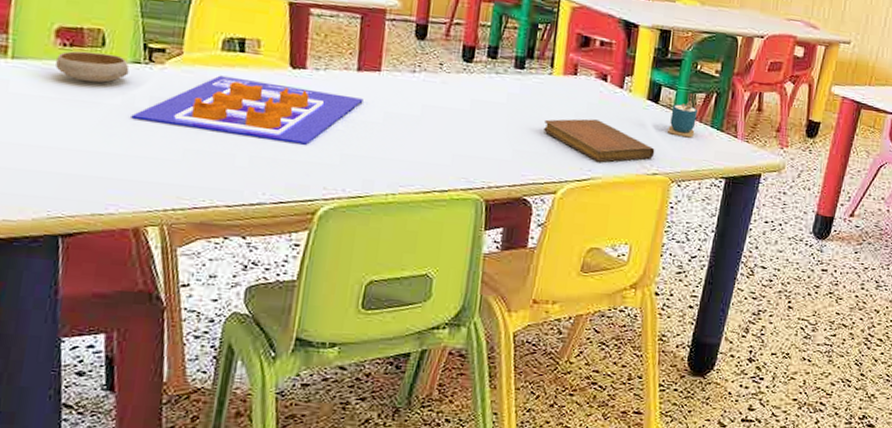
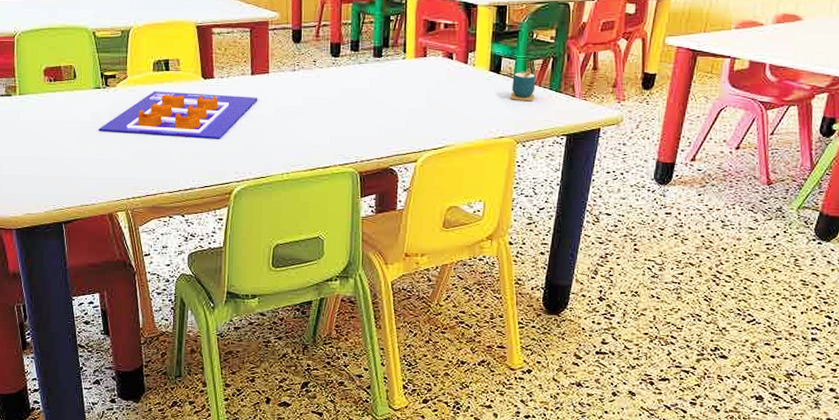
bowl: present [56,51,130,83] -> none [47,84,94,107]
notebook: present [544,119,655,162] -> none [402,94,500,131]

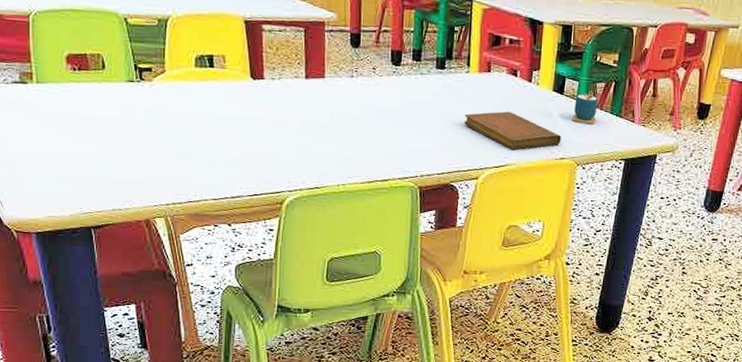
poster: present [98,91,258,139] -> none [132,88,313,145]
notebook: none [402,94,500,131] -> present [465,111,562,150]

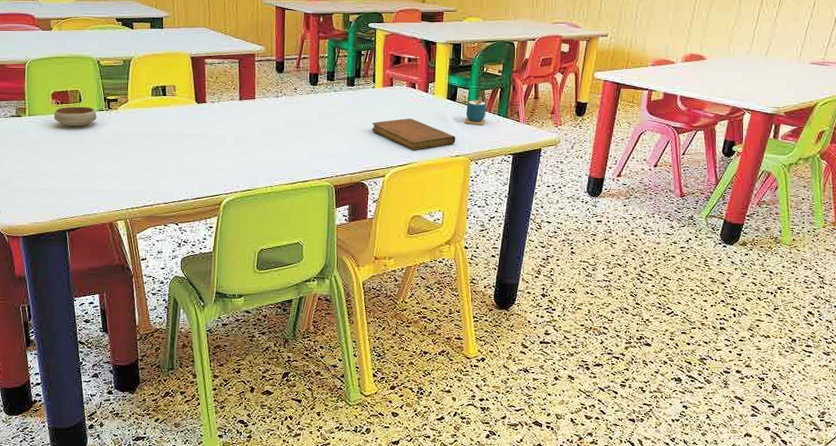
bowl: none [70,73,126,100] -> present [54,106,97,127]

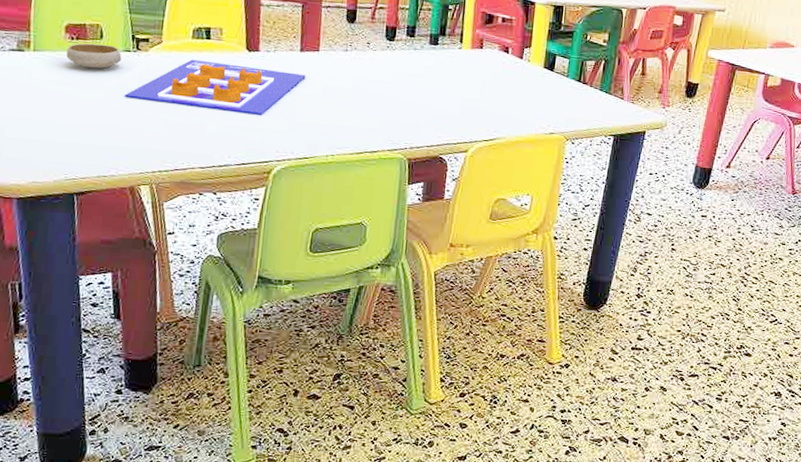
poster: none [101,113,245,156] -> present [124,59,306,115]
notebook: present [372,118,456,150] -> none [456,86,551,124]
cup: present [465,91,486,125] -> none [562,61,588,101]

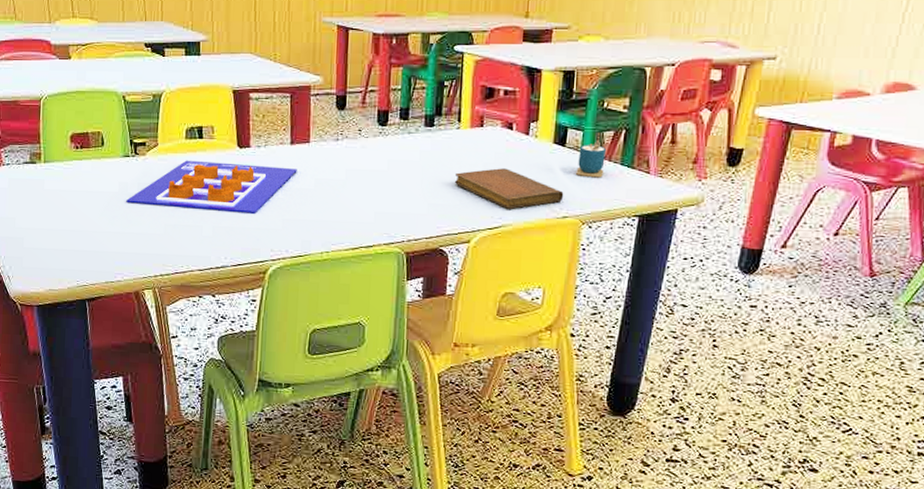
bowl: present [66,43,122,69] -> none [73,151,122,176]
notebook: none [456,86,551,124] -> present [455,168,564,209]
cup: none [562,61,588,101] -> present [576,133,606,178]

